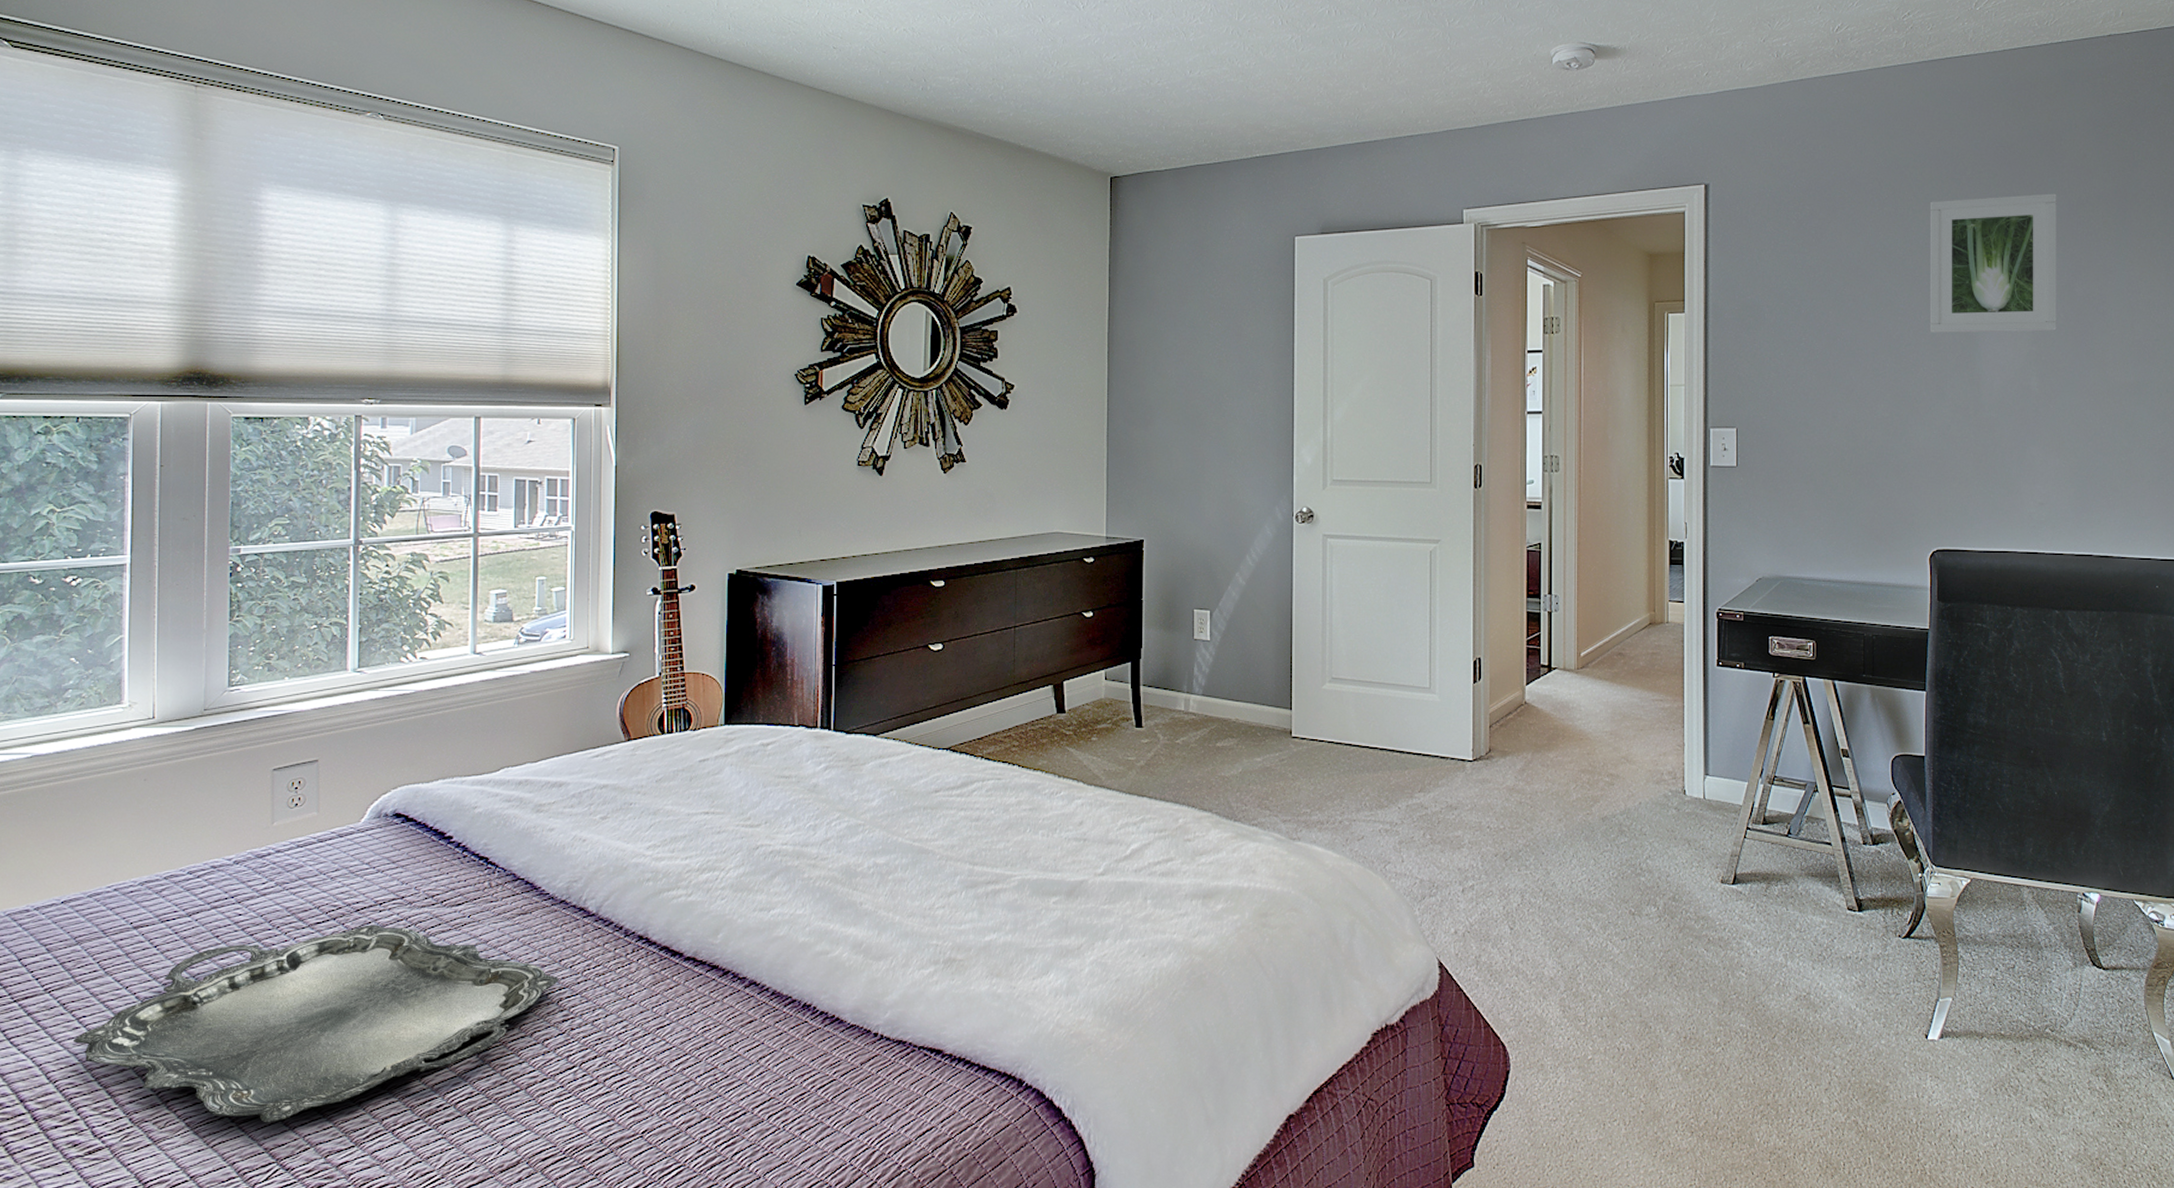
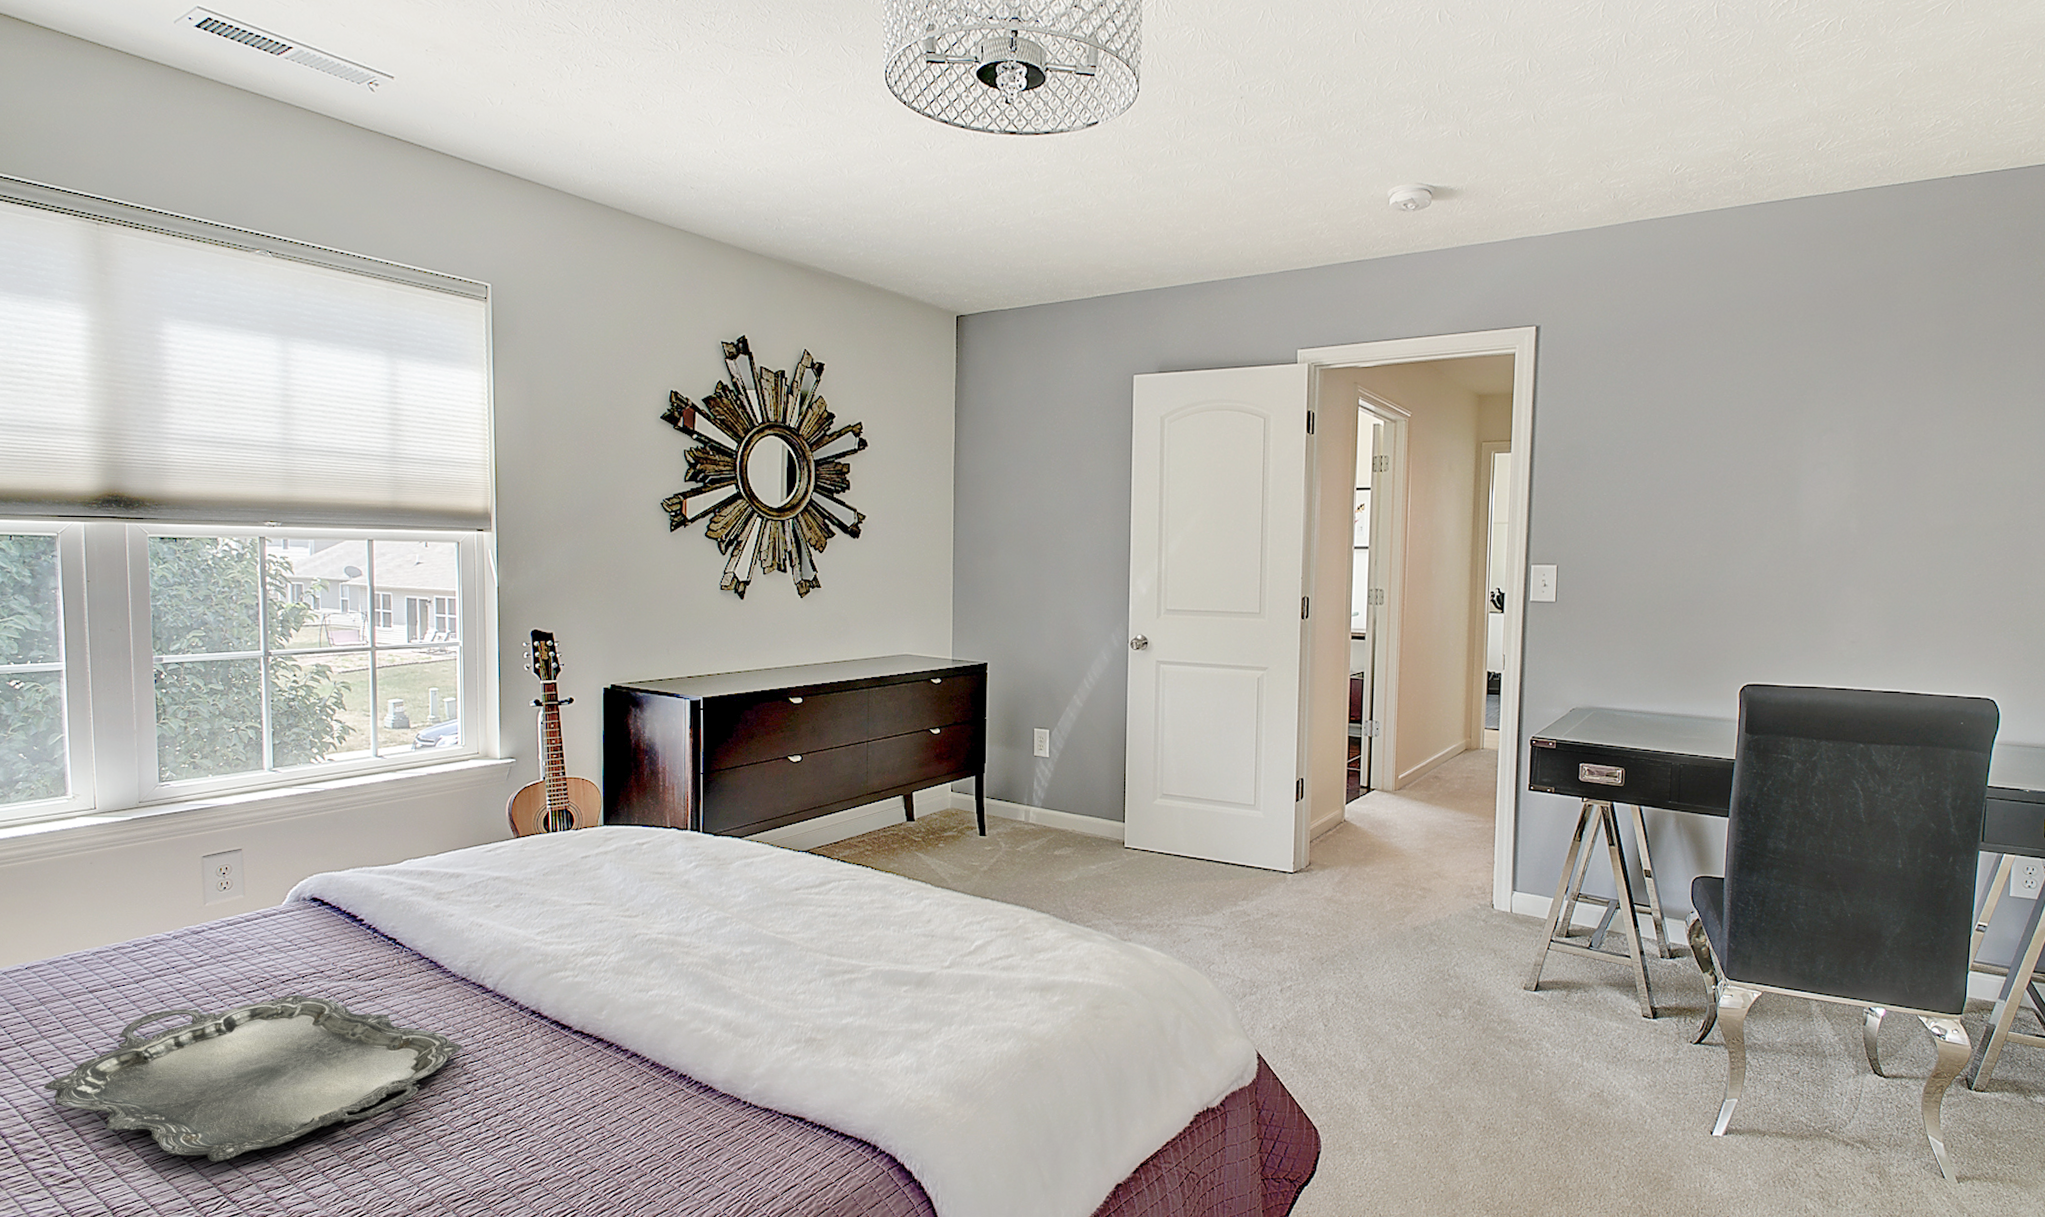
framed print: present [1929,193,2057,333] -> none [1752,337,1888,475]

